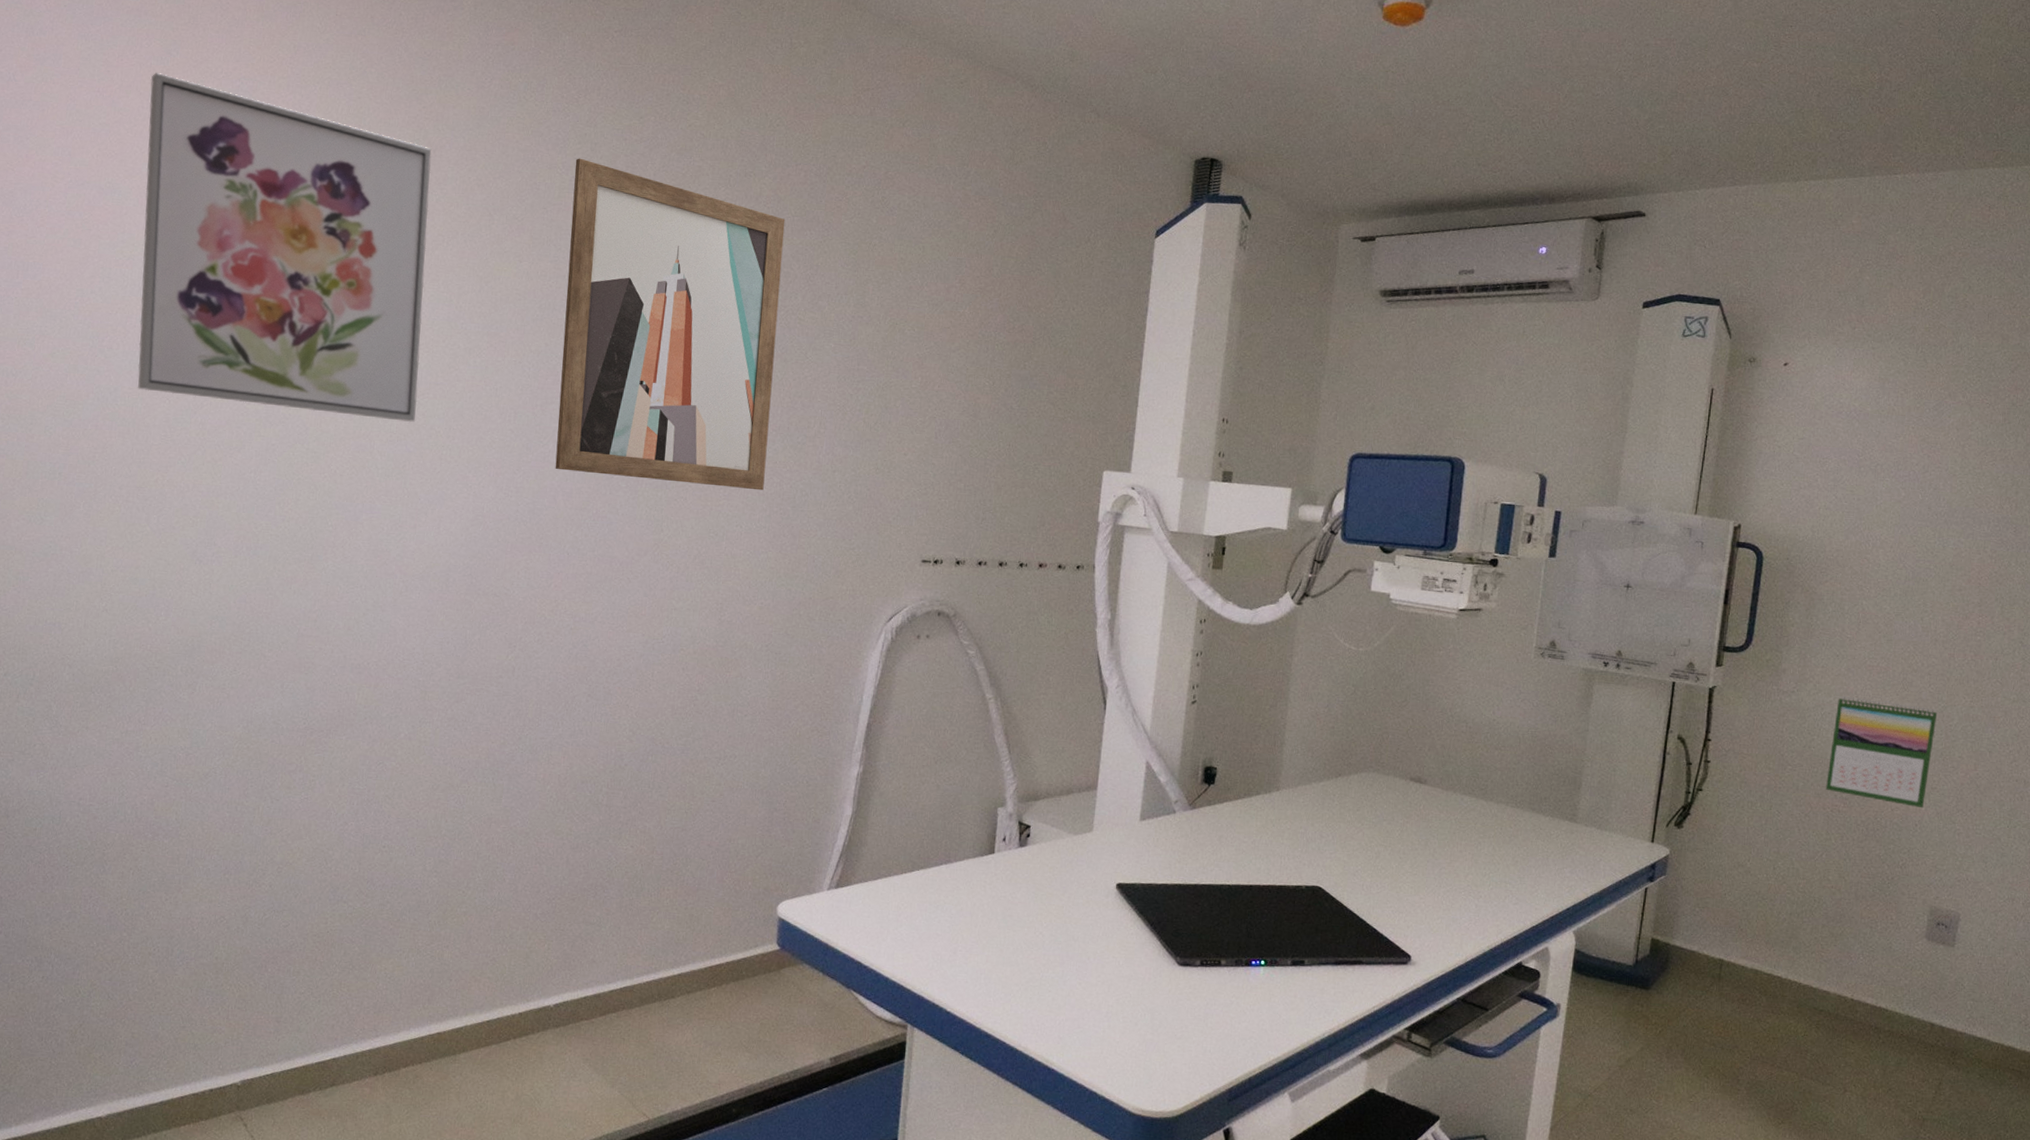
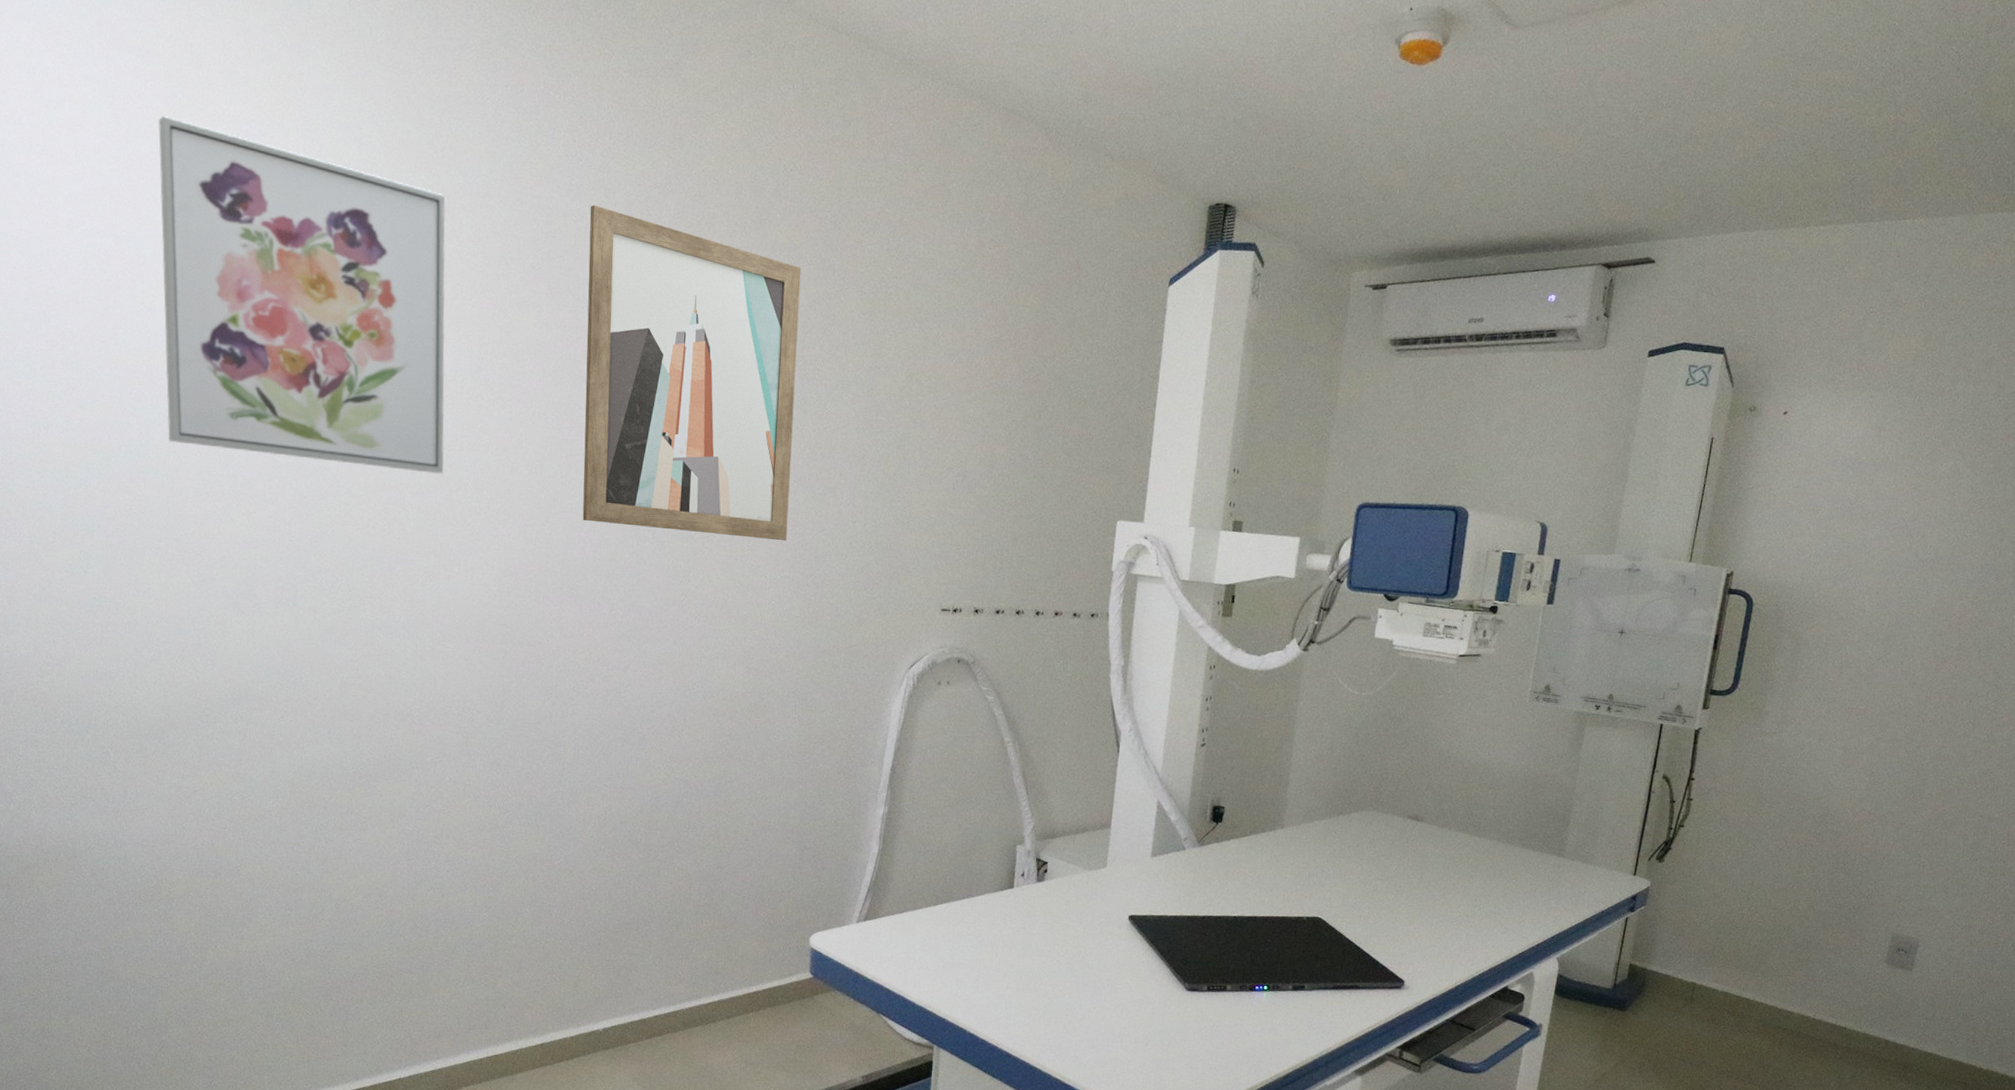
calendar: present [1826,696,1938,809] -> none [1801,737,1911,843]

